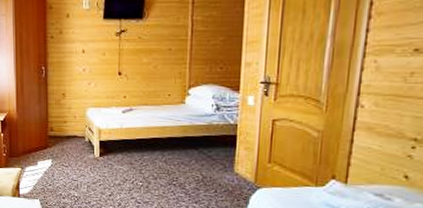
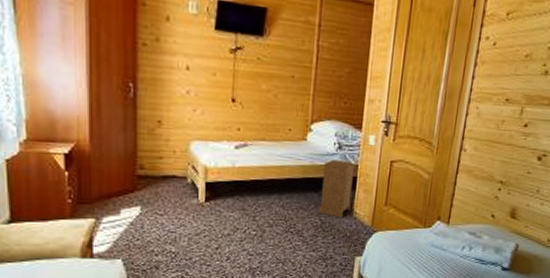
nightstand: none [199,119,233,174] -> present [318,159,354,218]

